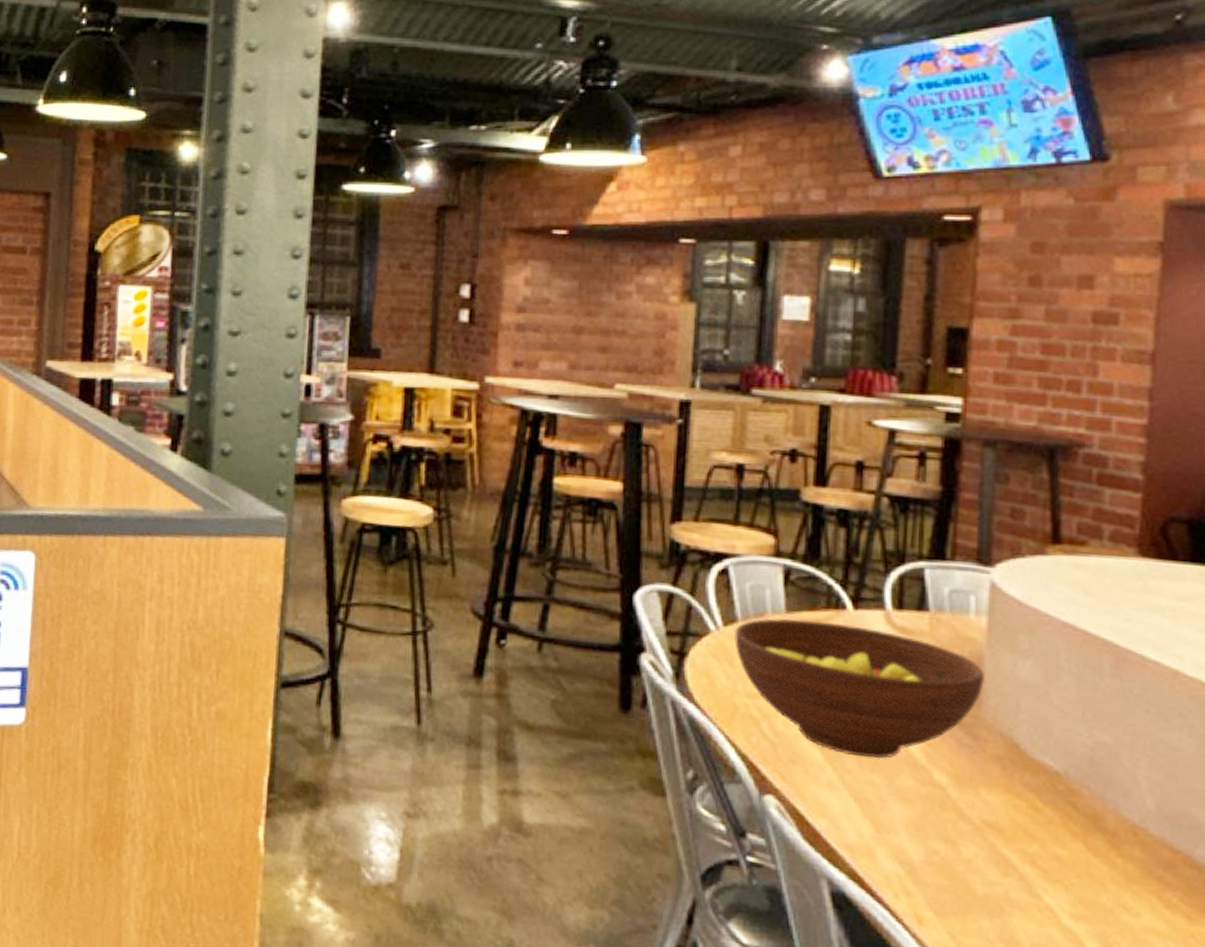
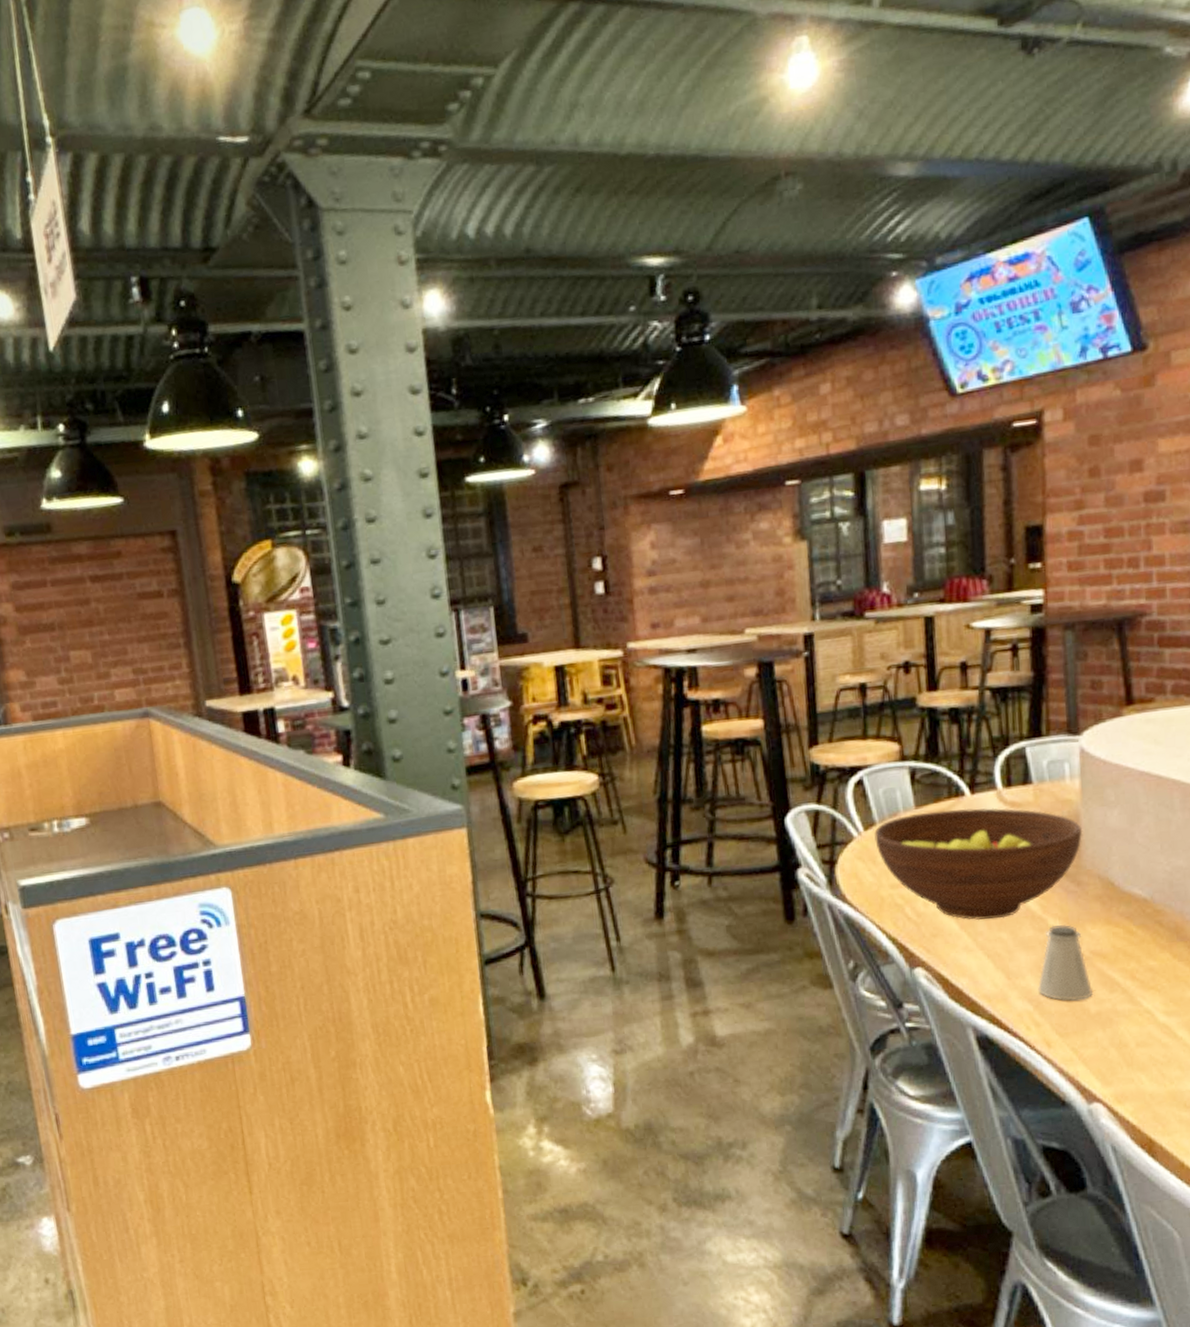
saltshaker: none [913,780,981,877] -> present [1038,925,1092,1001]

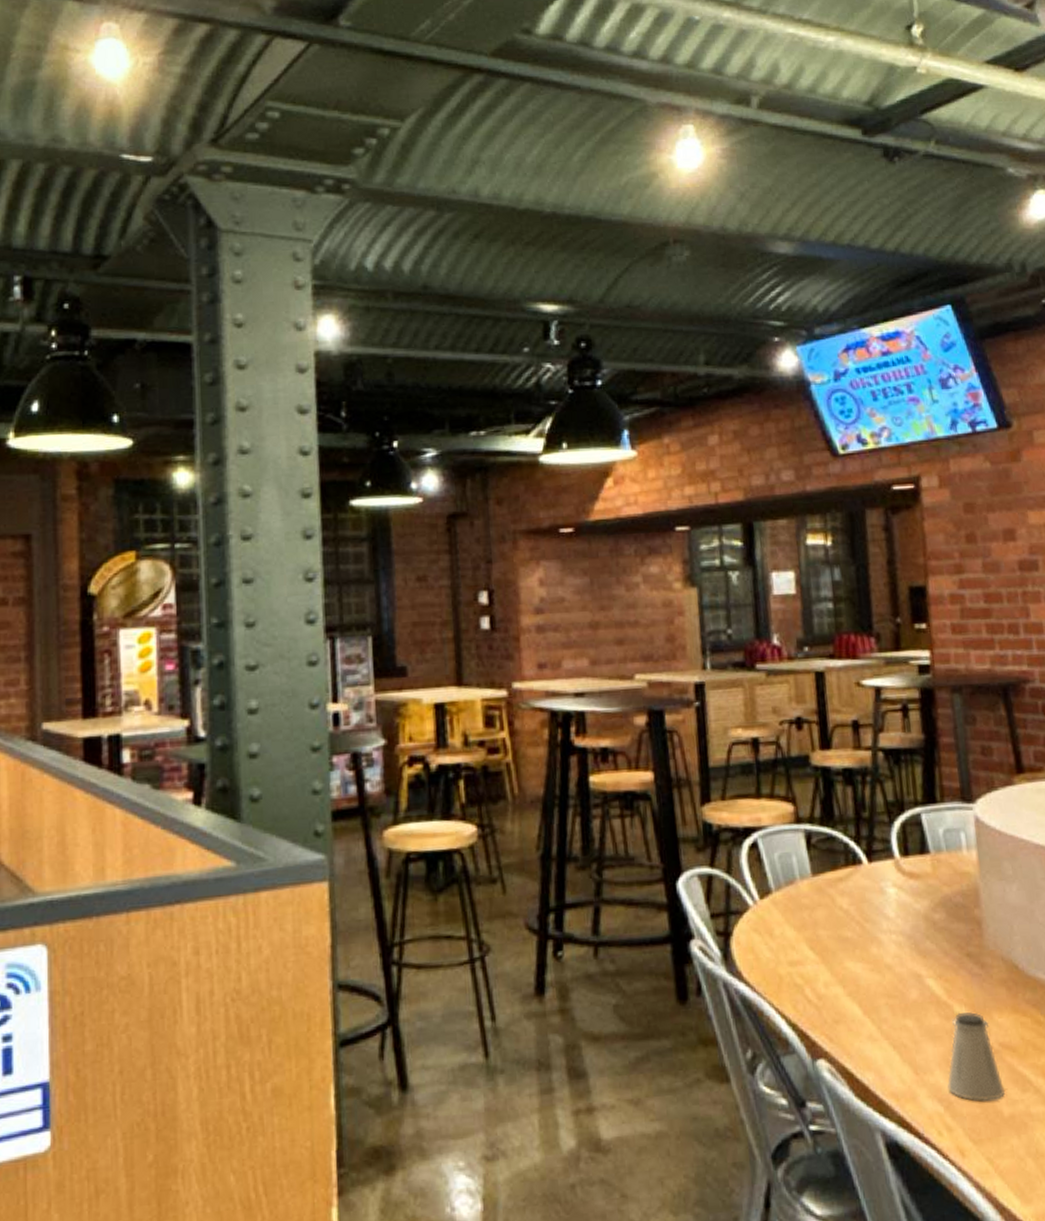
fruit bowl: present [874,808,1083,921] -> none [770,877,984,1006]

